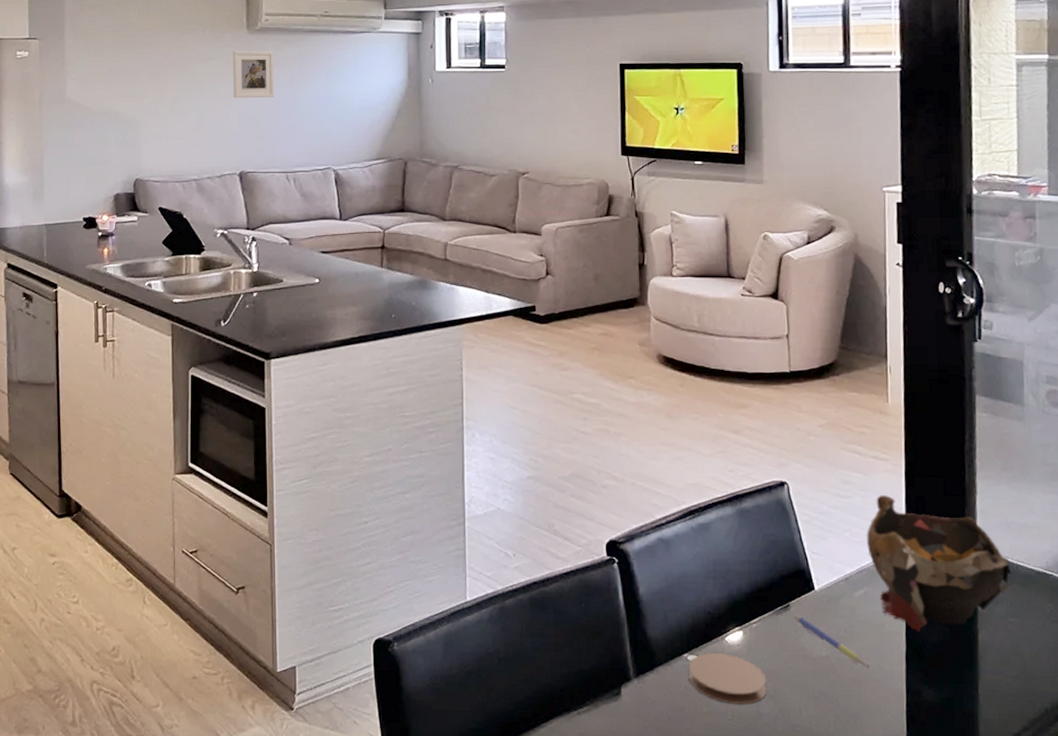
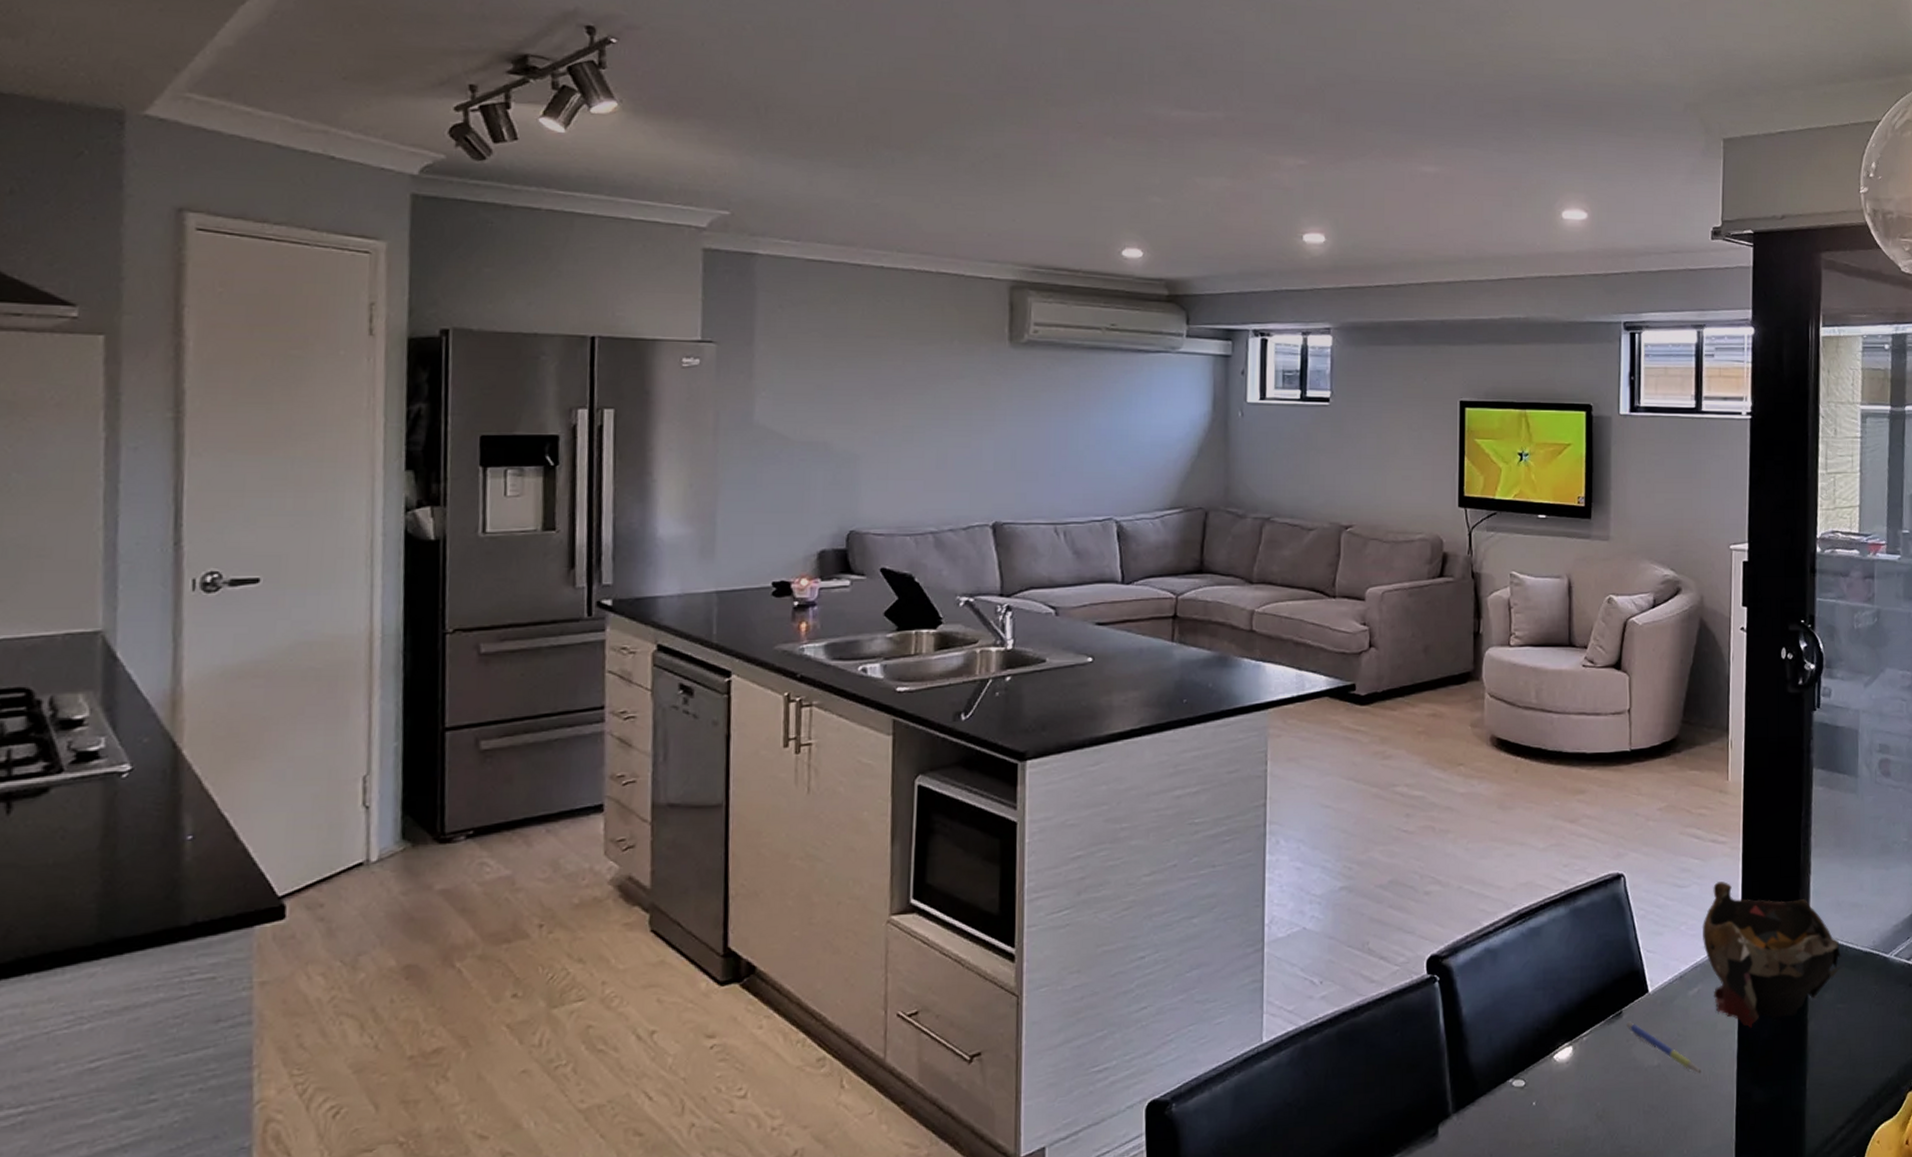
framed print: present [233,50,275,99] -> none [988,368,1043,430]
coaster: present [688,653,767,704] -> none [1513,1074,1596,1131]

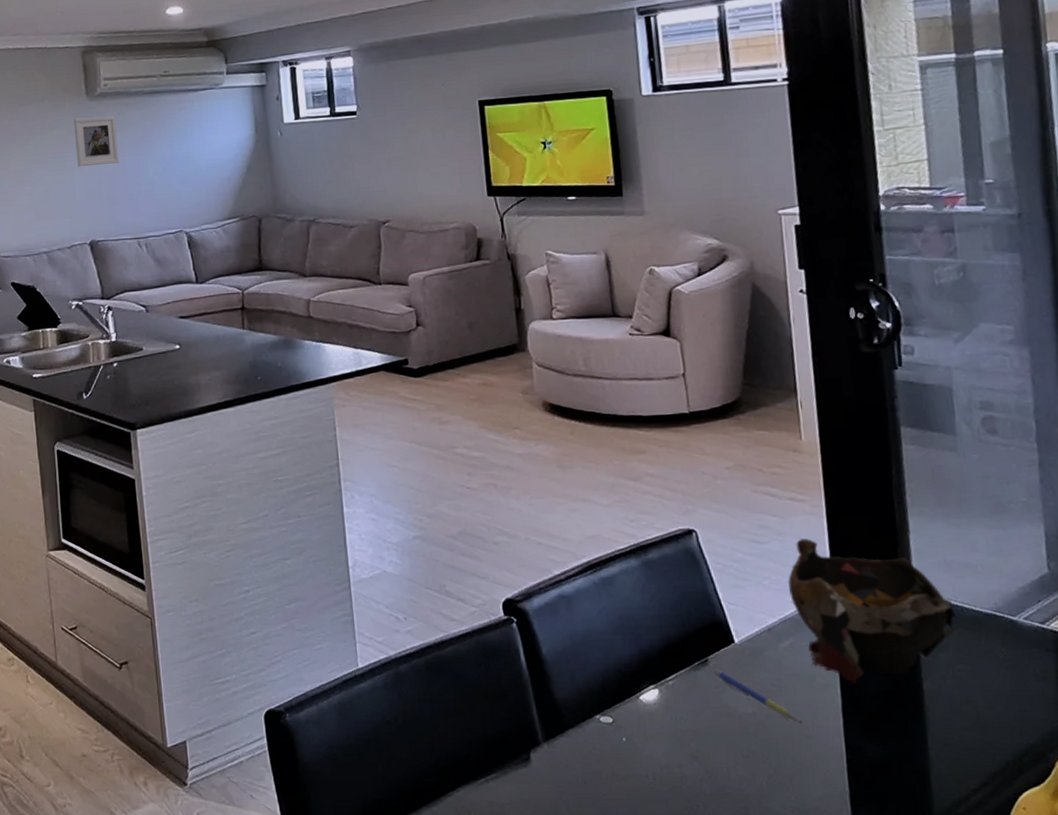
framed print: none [988,368,1043,430] -> present [74,116,120,167]

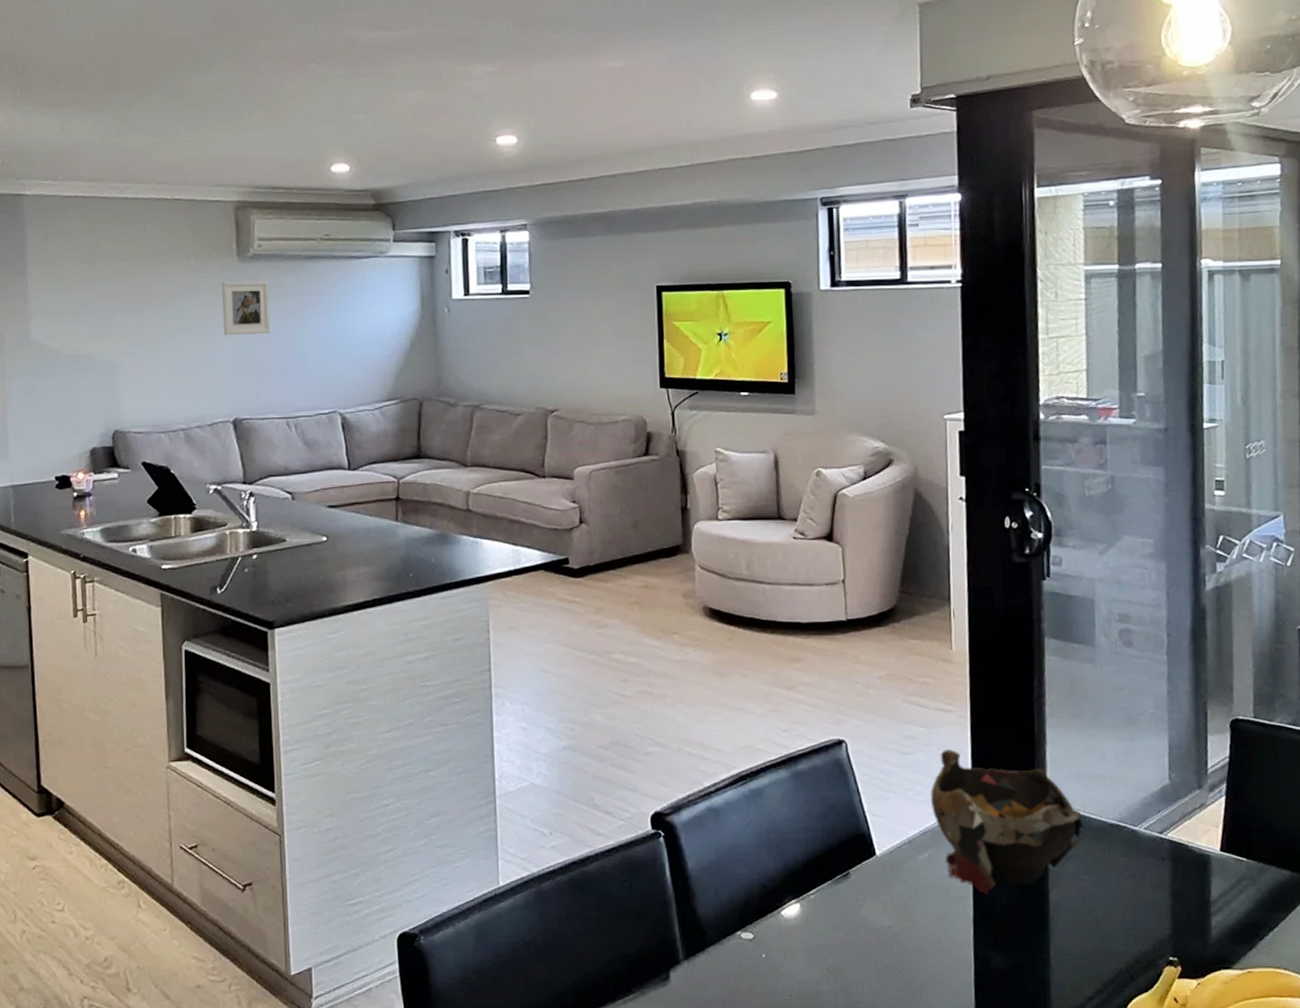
pen: present [714,669,803,724] -> none [854,882,936,937]

